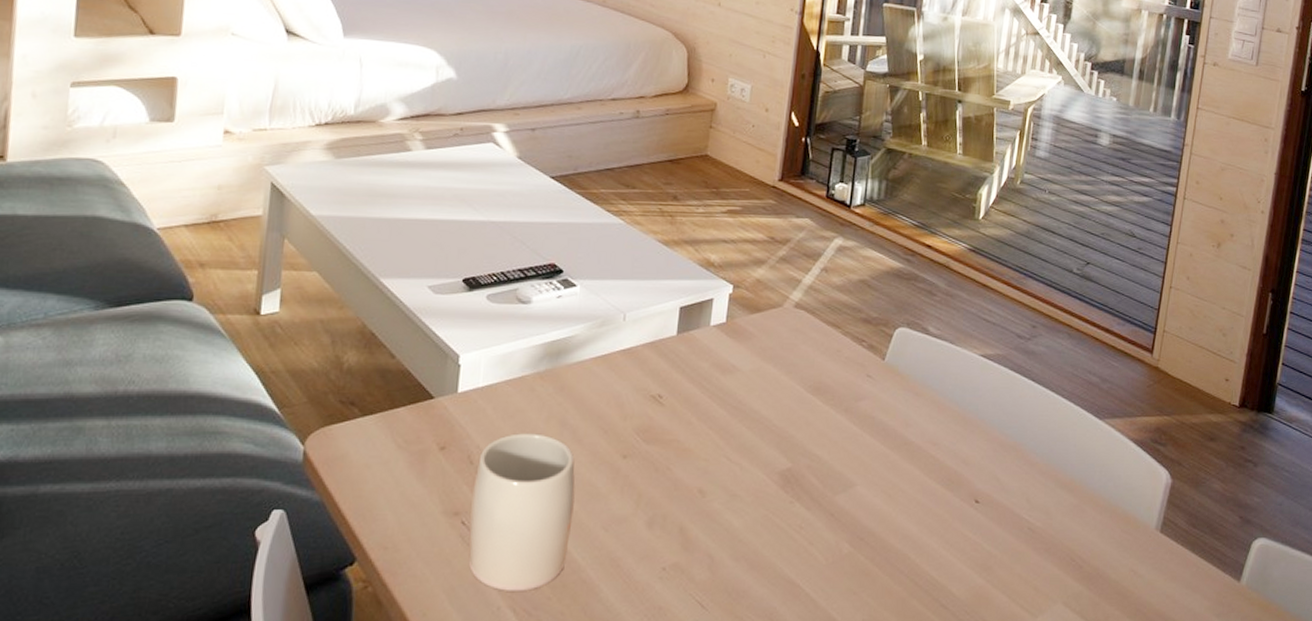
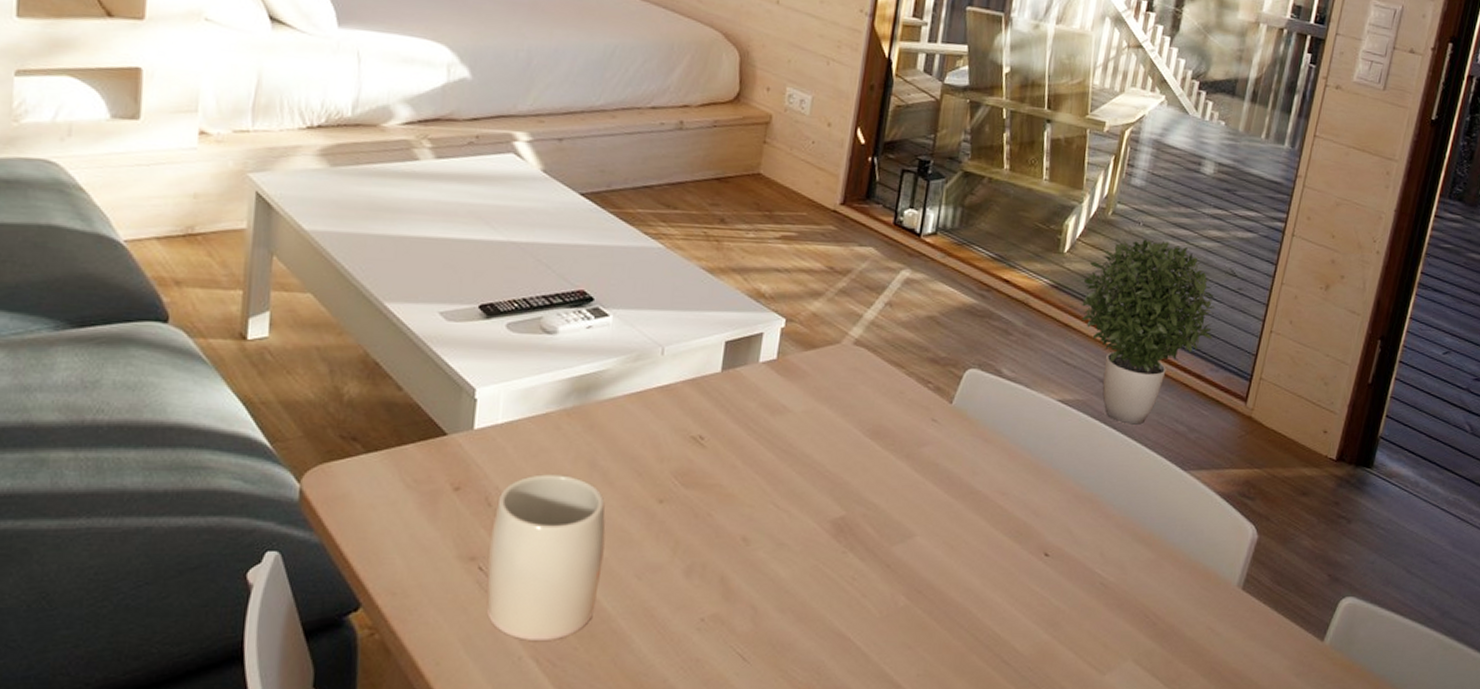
potted plant: none [997,205,1119,377] -> present [1082,239,1216,425]

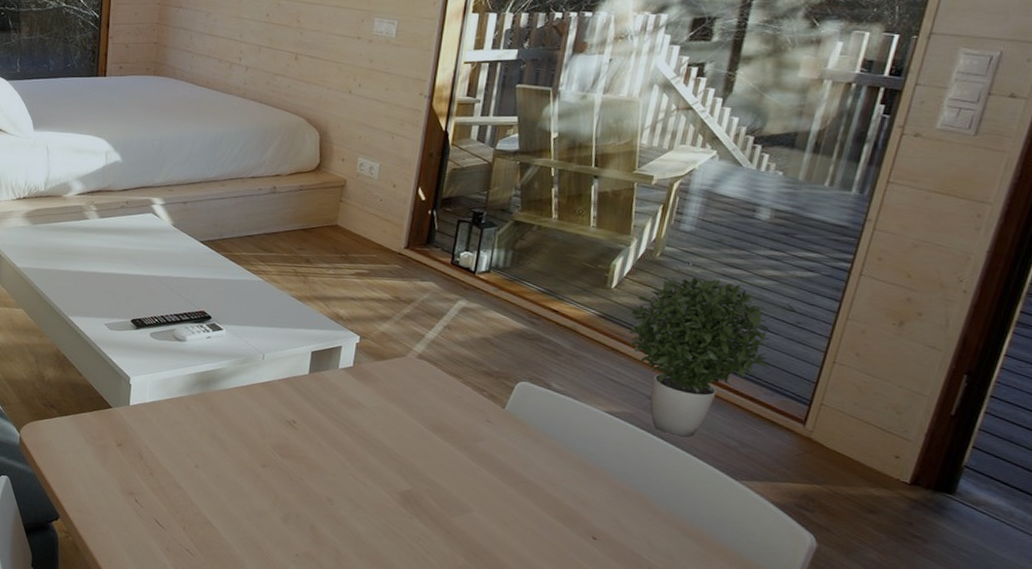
mug: present [486,474,606,641] -> none [141,439,224,556]

